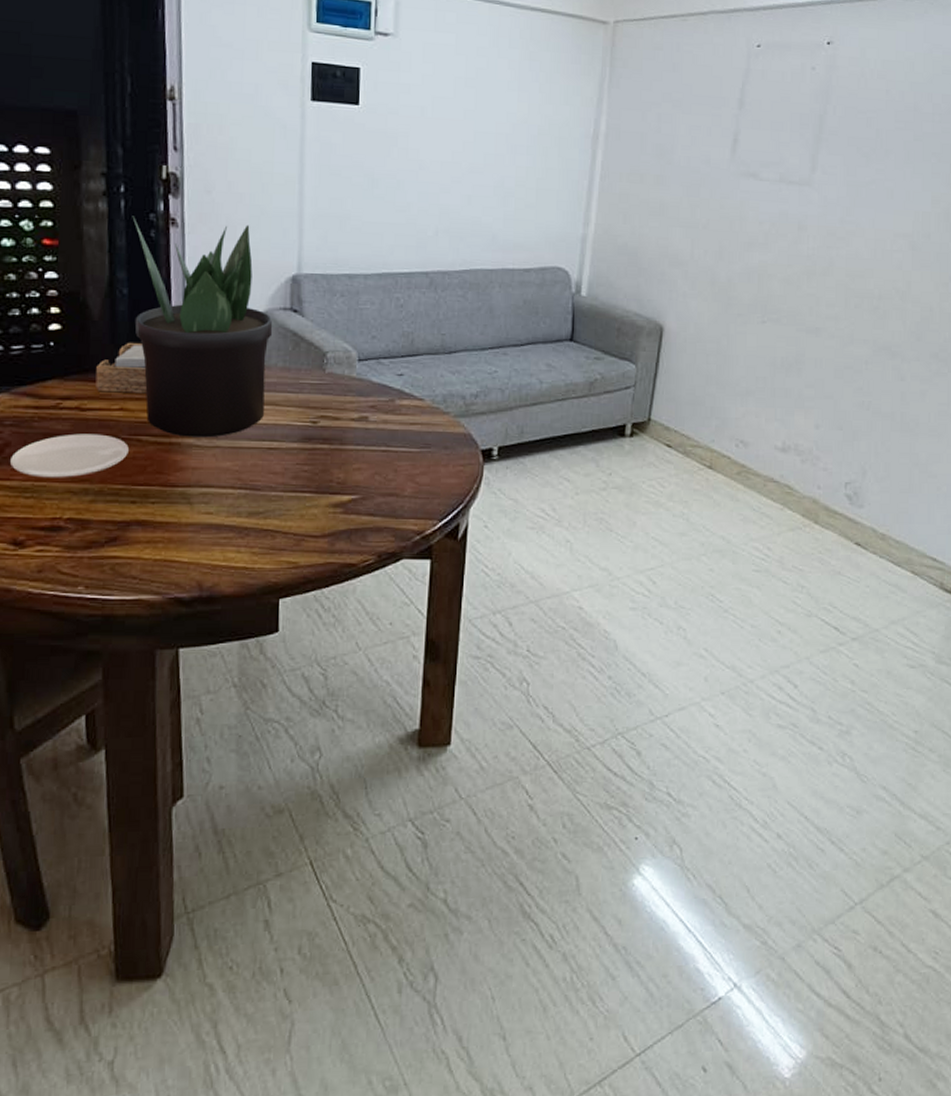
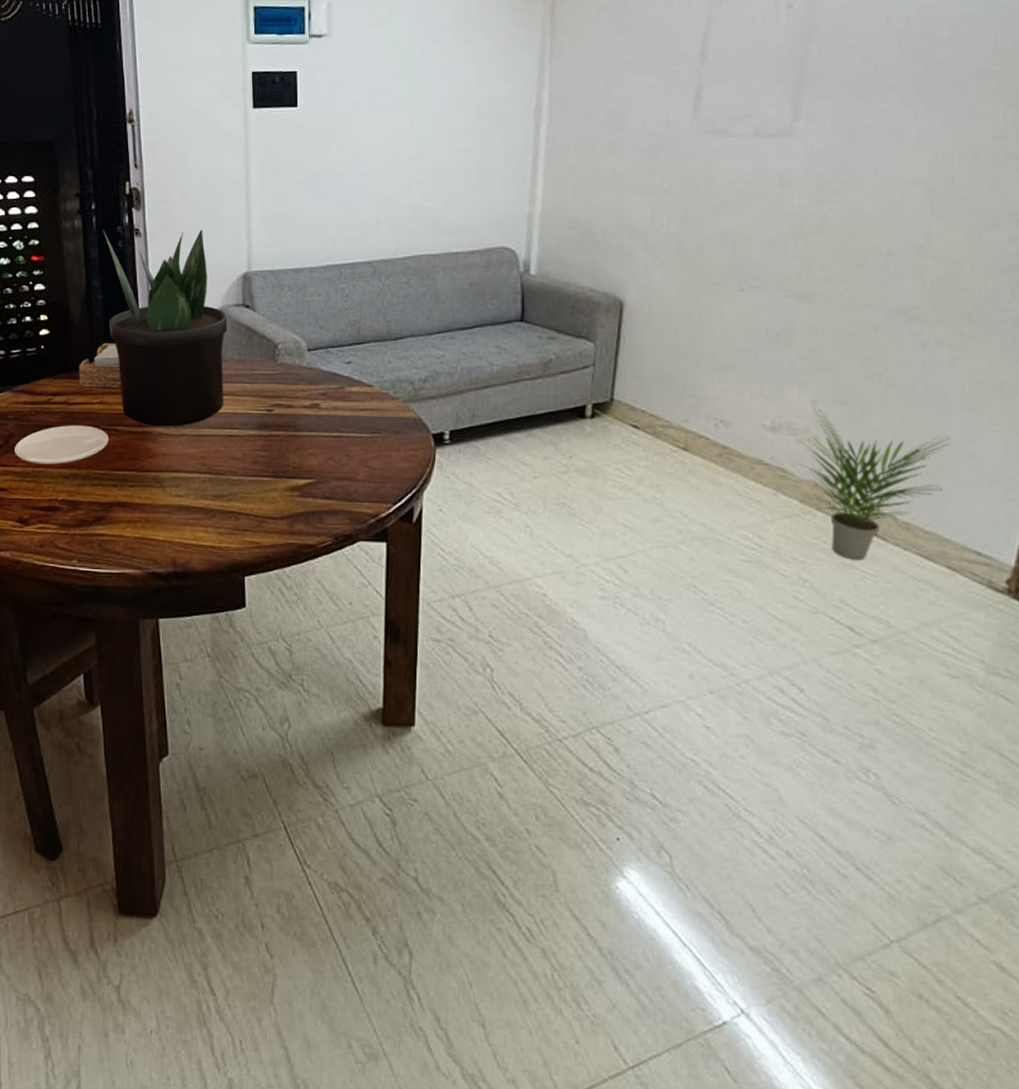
potted plant: none [803,430,917,568] -> present [800,406,949,560]

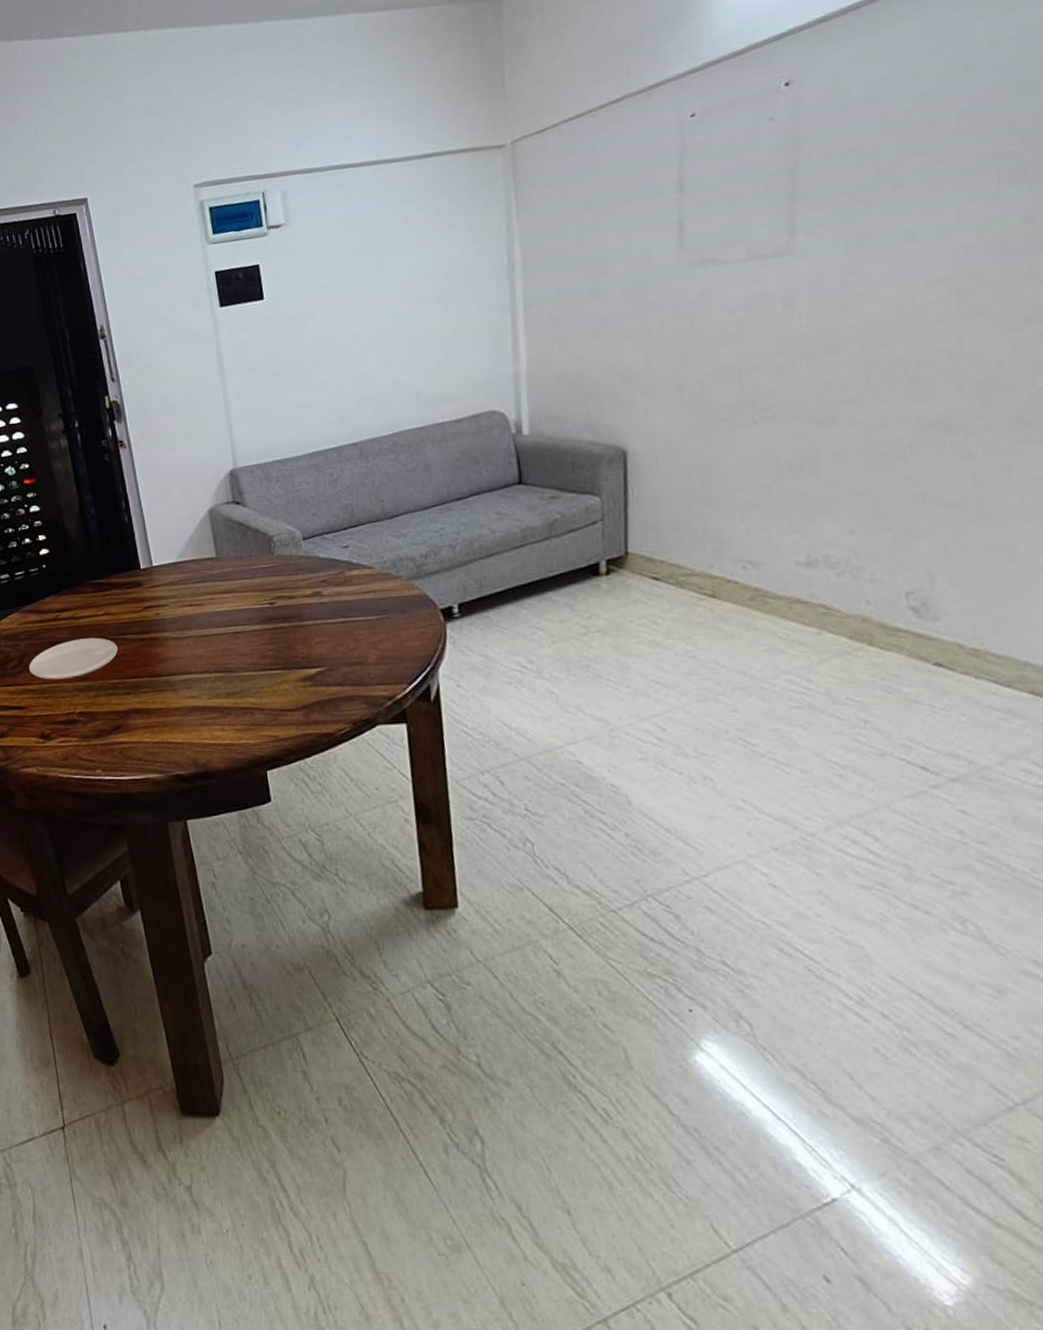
napkin holder: present [79,342,122,388] -> none [81,554,125,602]
planter: present [102,229,228,427] -> none [88,433,226,632]
potted plant: present [800,406,949,560] -> none [843,536,1014,695]

